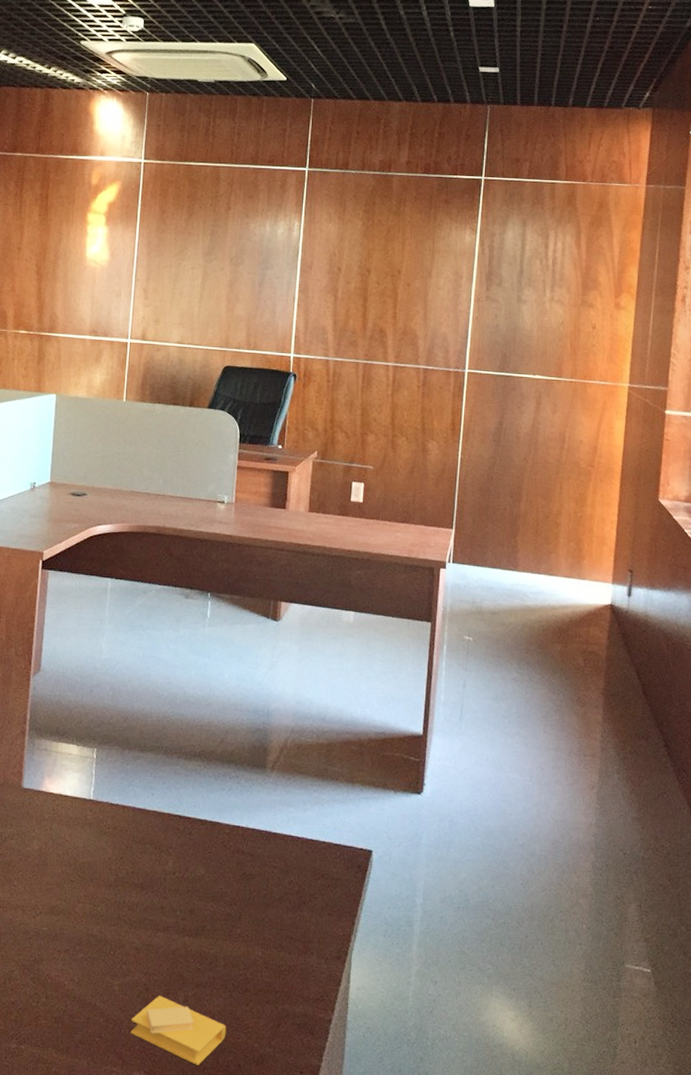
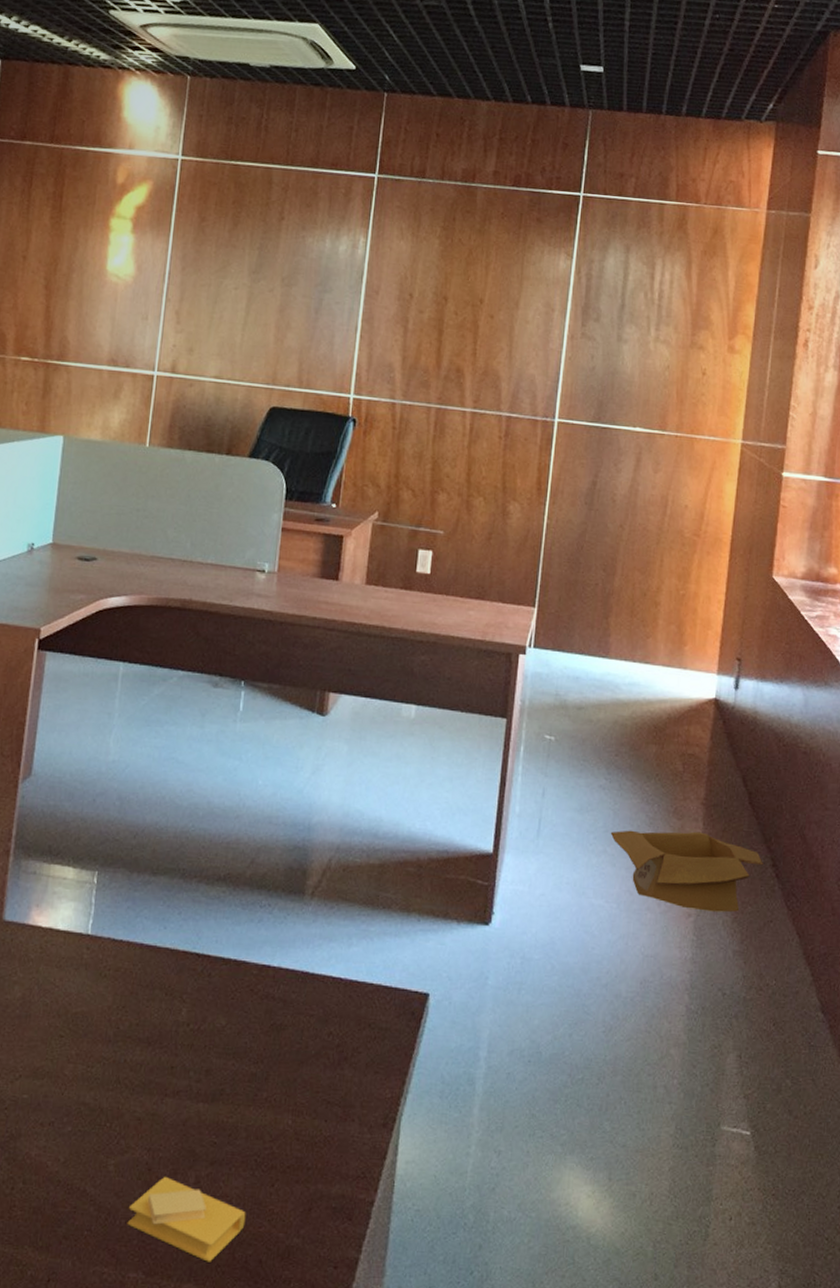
cardboard box: none [522,715,656,785] -> present [610,830,763,913]

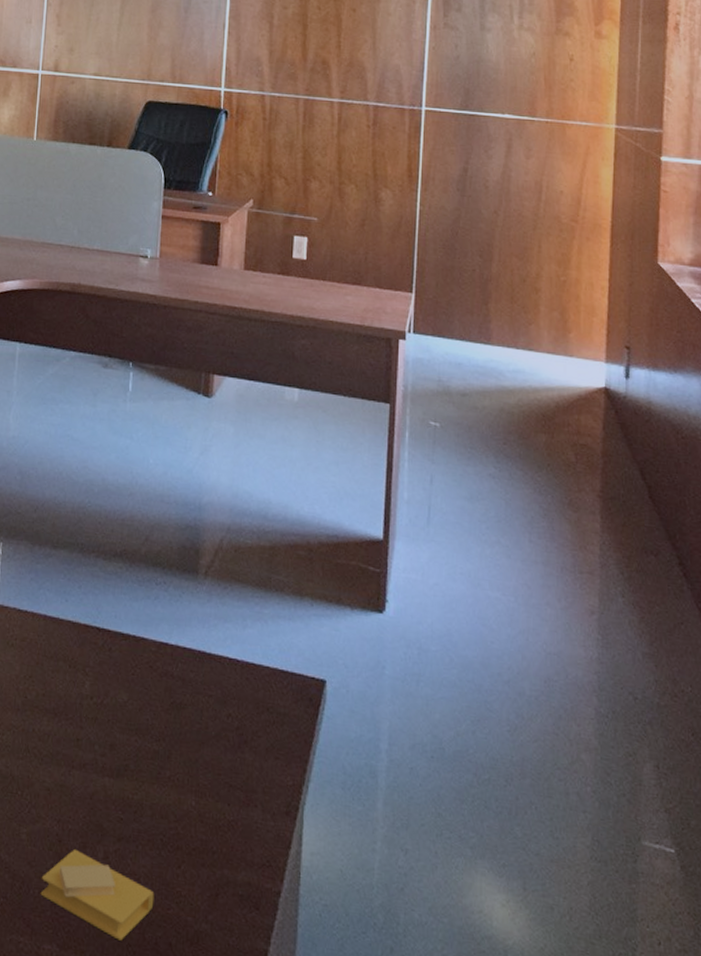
cardboard box: present [610,830,763,913] -> none [503,521,669,612]

